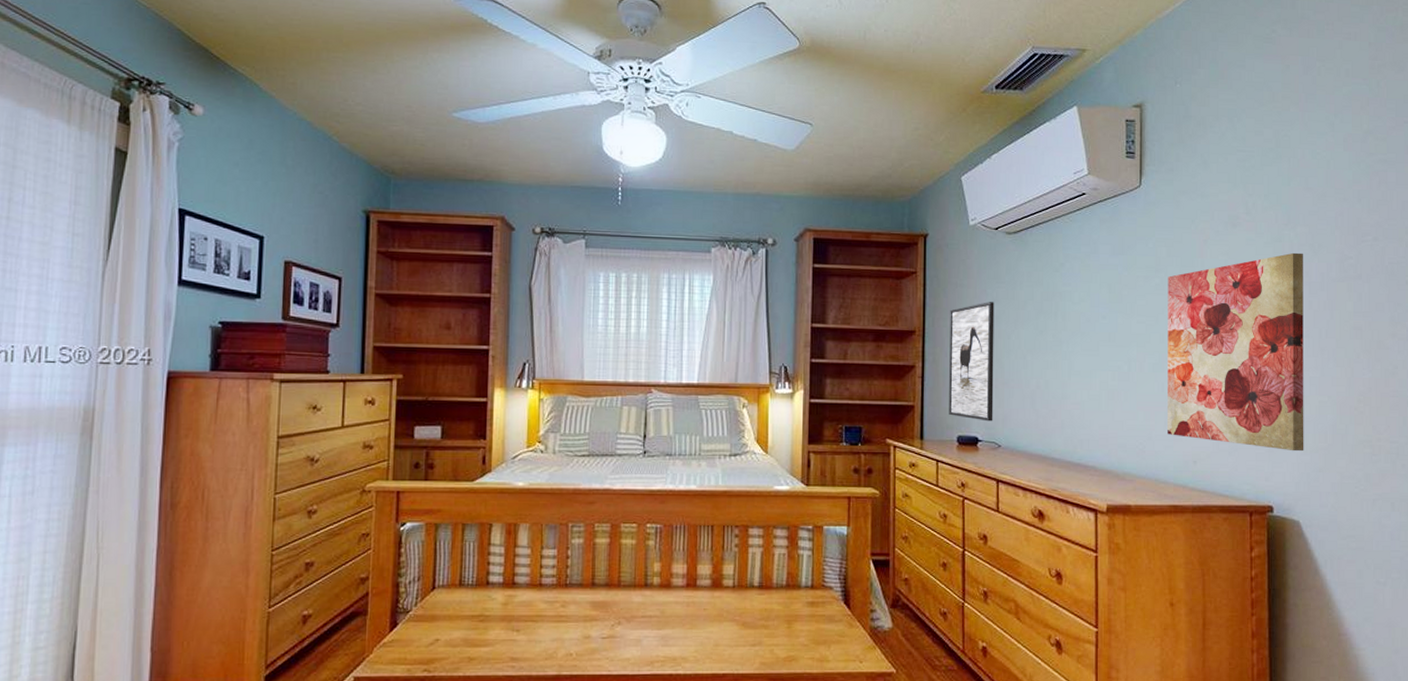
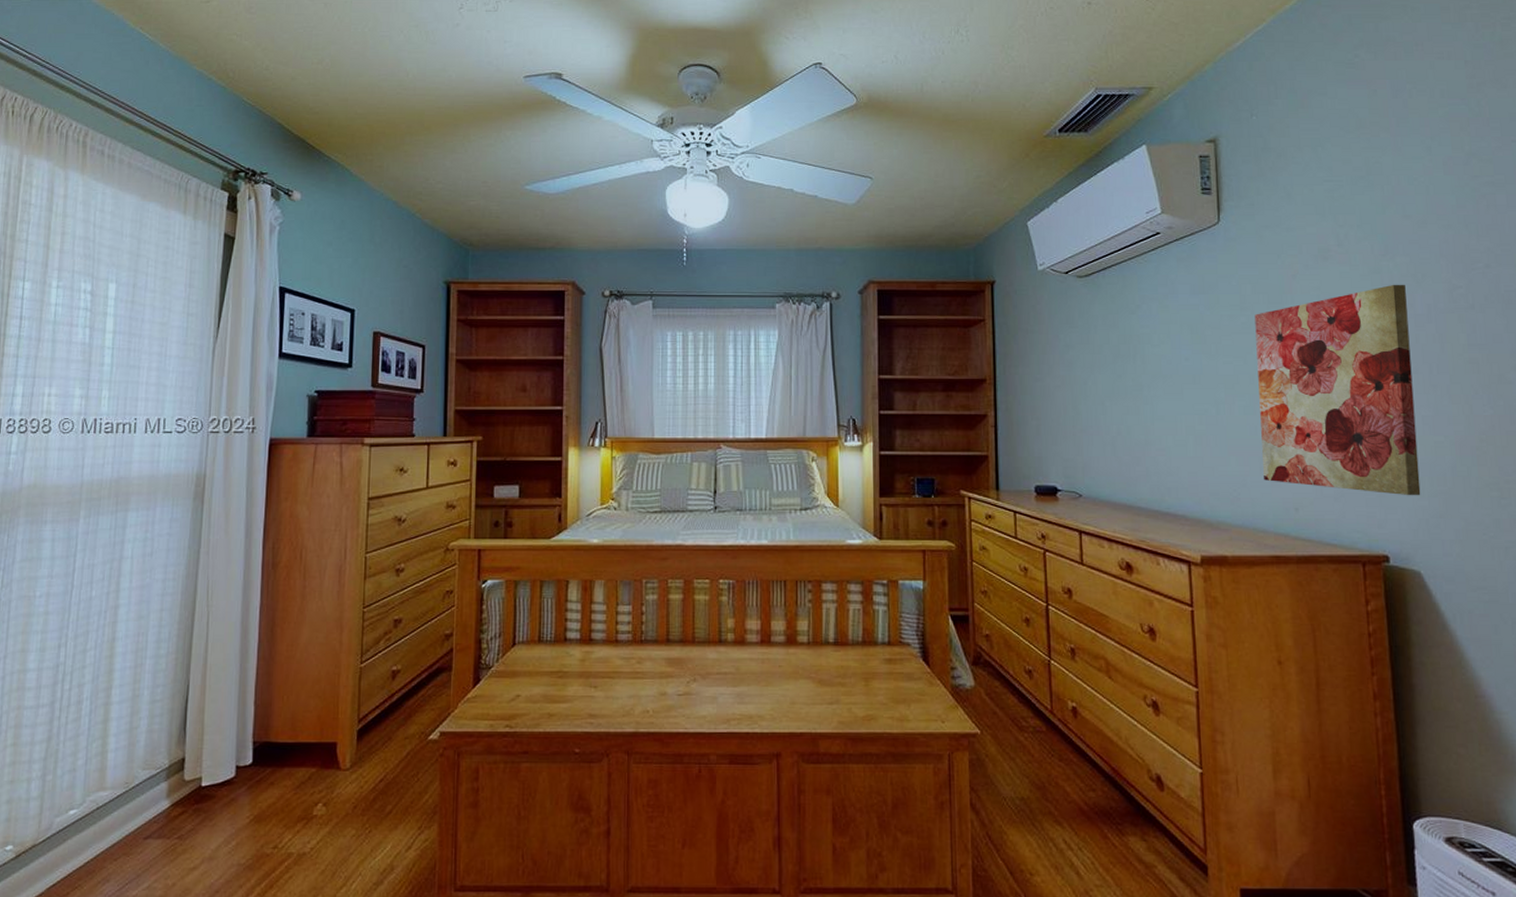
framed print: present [949,302,994,422] -> none [1021,347,1073,470]

